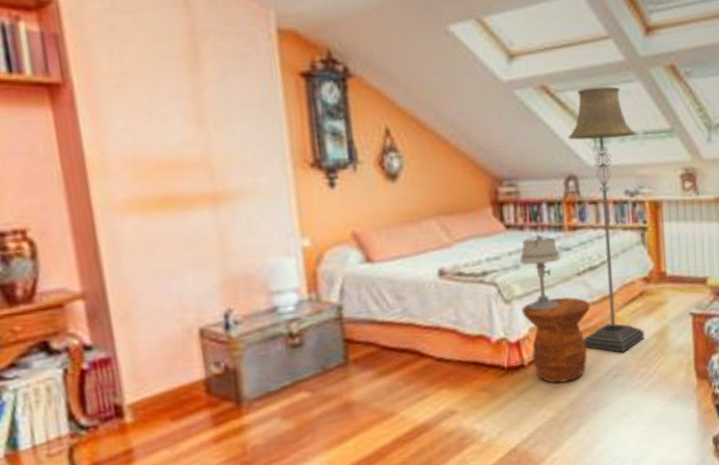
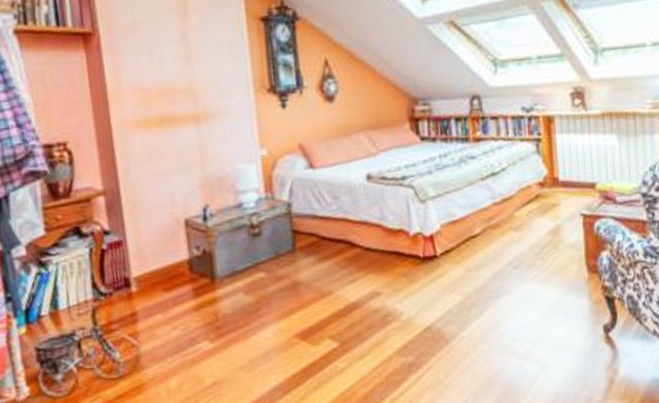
table lamp: present [519,235,561,311] -> none [432,145,467,210]
side table: present [522,297,590,384] -> none [435,198,493,272]
floor lamp: present [567,86,645,353] -> none [472,19,540,247]

